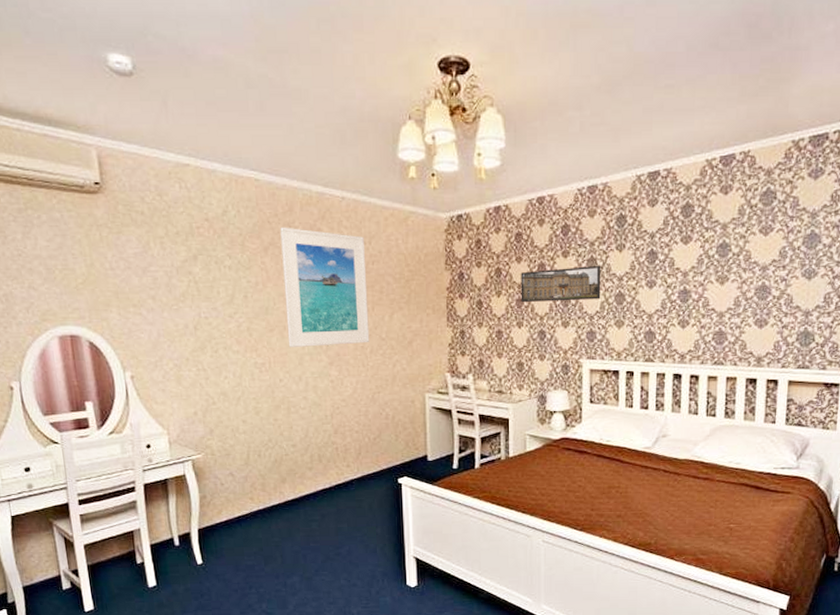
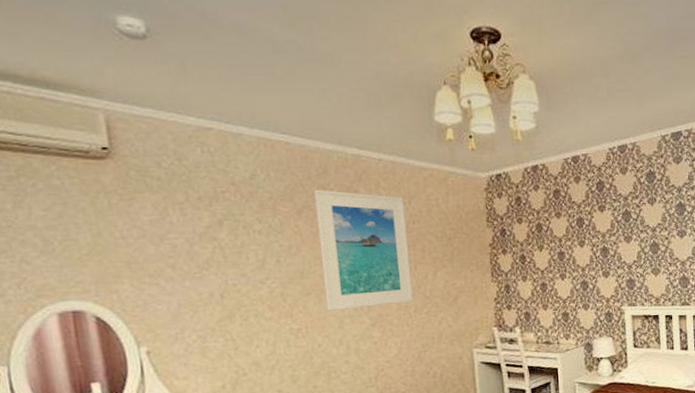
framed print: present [521,265,601,303] -> none [561,218,637,256]

